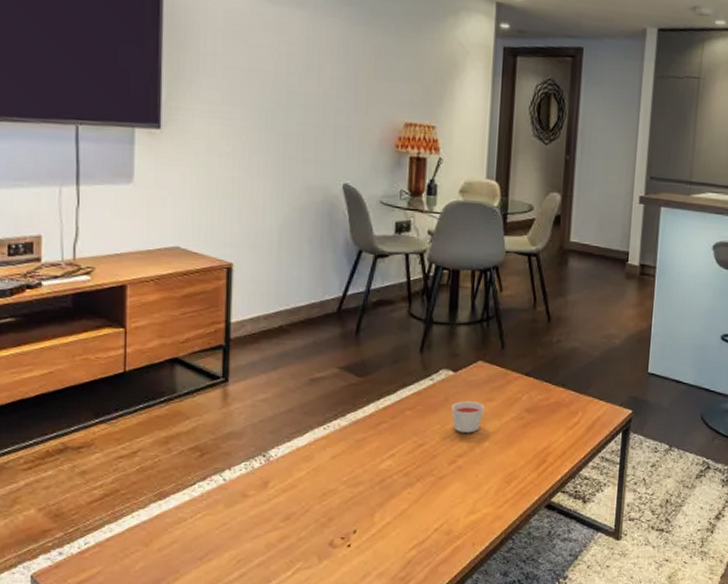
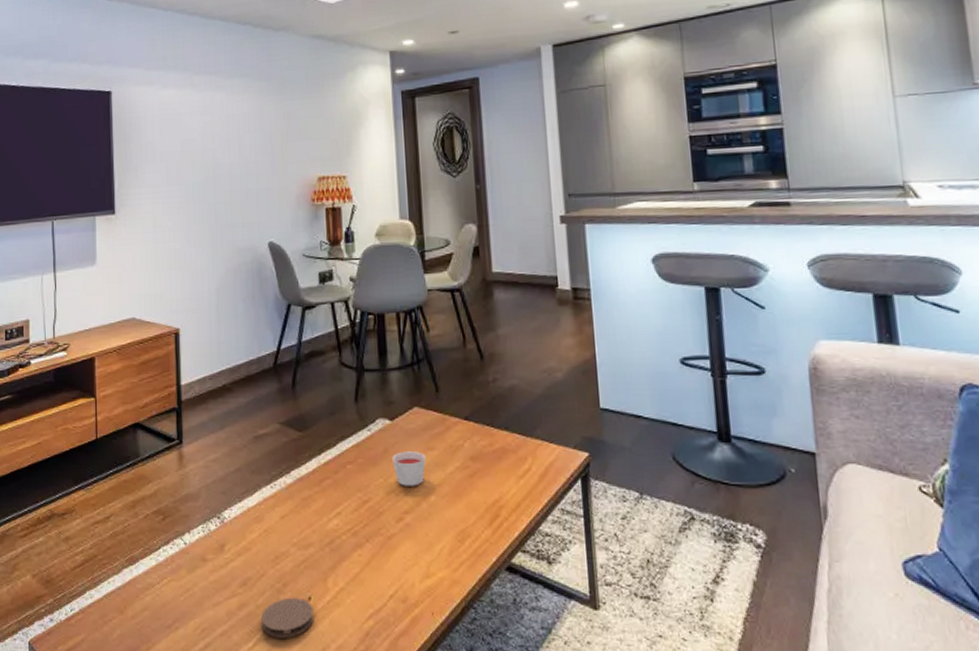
coaster: none [302,530,358,567] -> present [260,597,314,638]

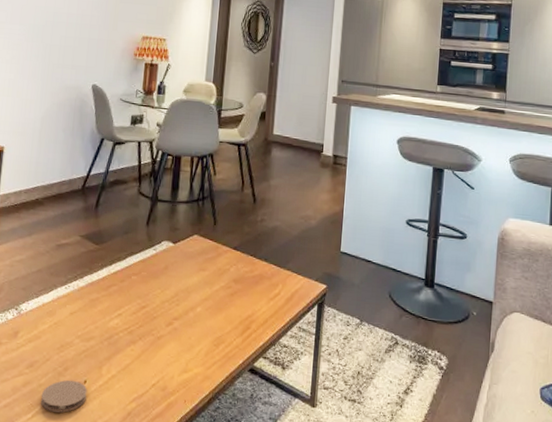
candle: present [392,451,426,486] -> none [170,269,198,298]

